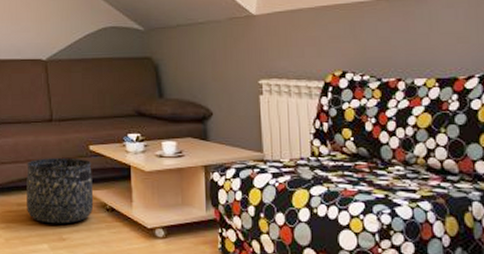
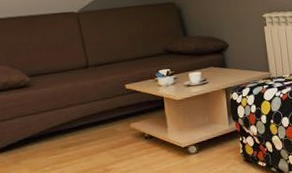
basket: present [26,157,94,224] -> none [67,97,134,159]

